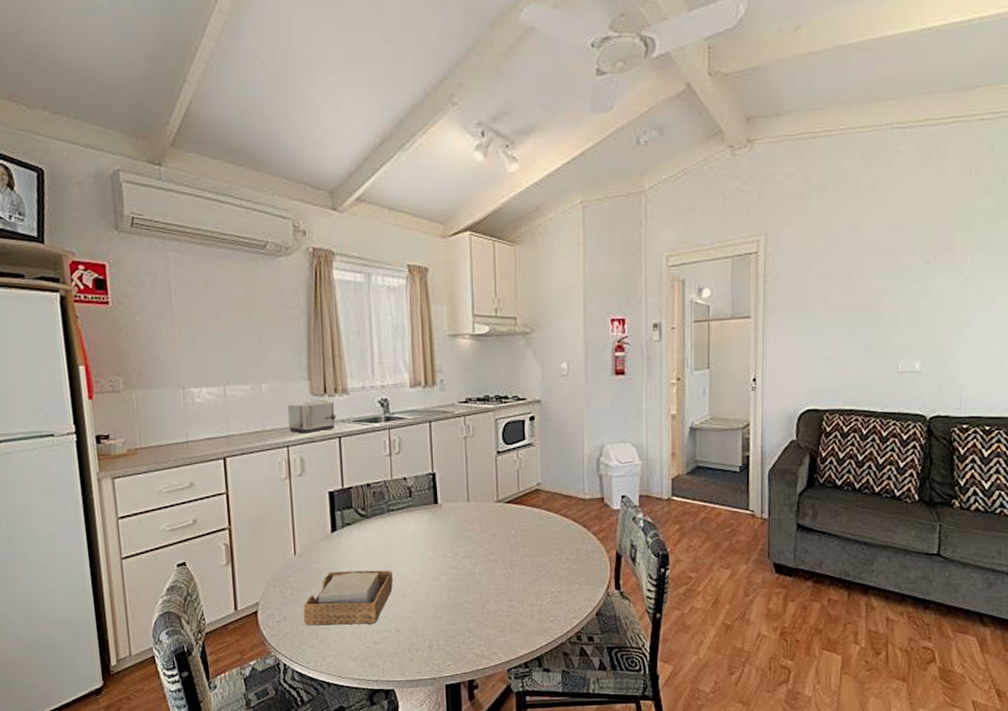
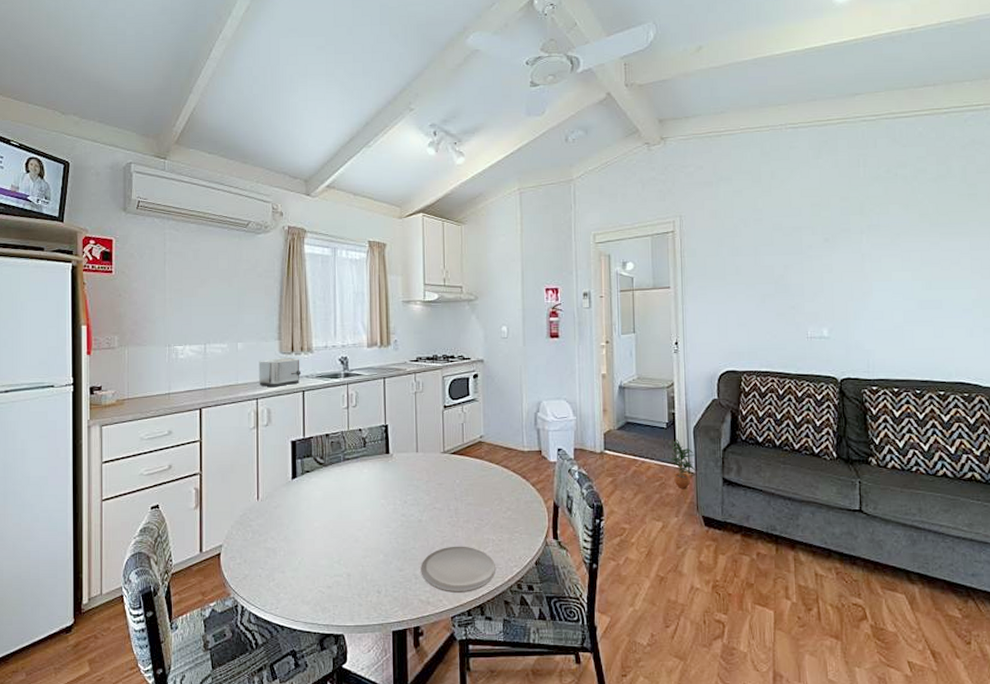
napkin holder: present [303,570,393,626] -> none [262,516,346,569]
plate: none [474,598,554,645] -> present [421,546,495,593]
potted plant: none [739,483,769,536] -> present [667,439,696,489]

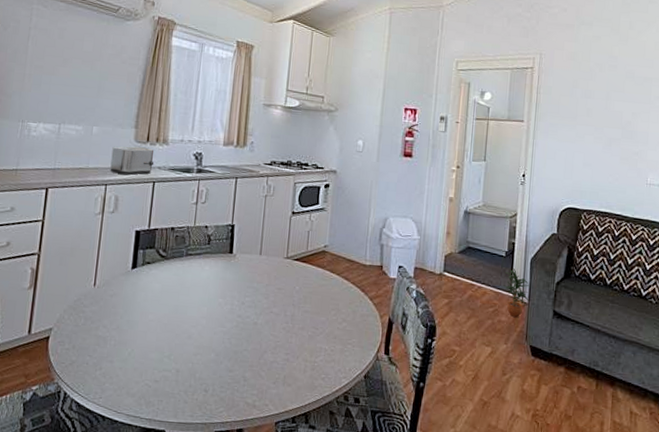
plate: present [421,546,495,593] -> none [250,351,325,399]

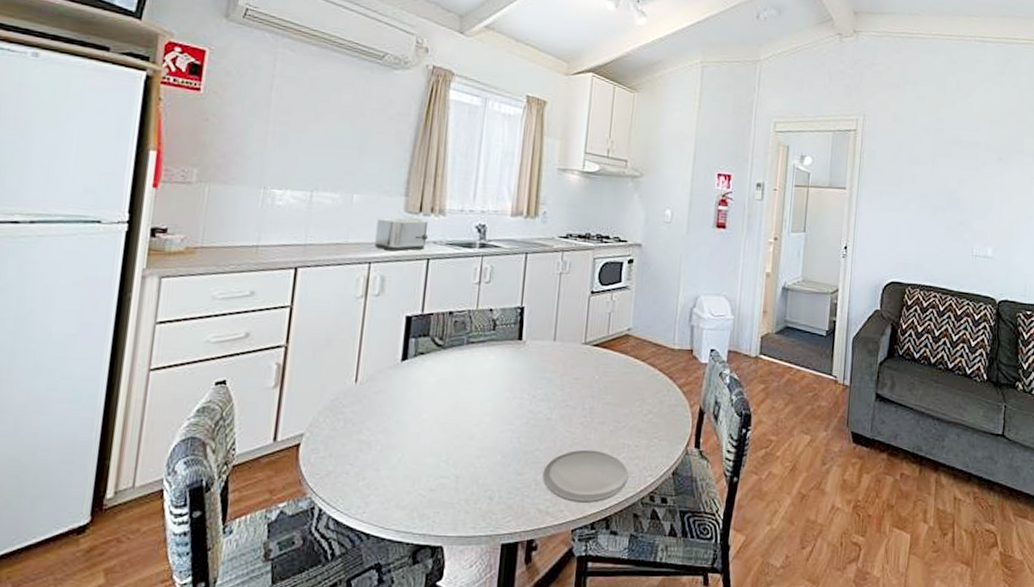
plate: none [250,351,325,399] -> present [542,449,628,503]
potted plant: present [503,268,530,318] -> none [823,349,852,403]

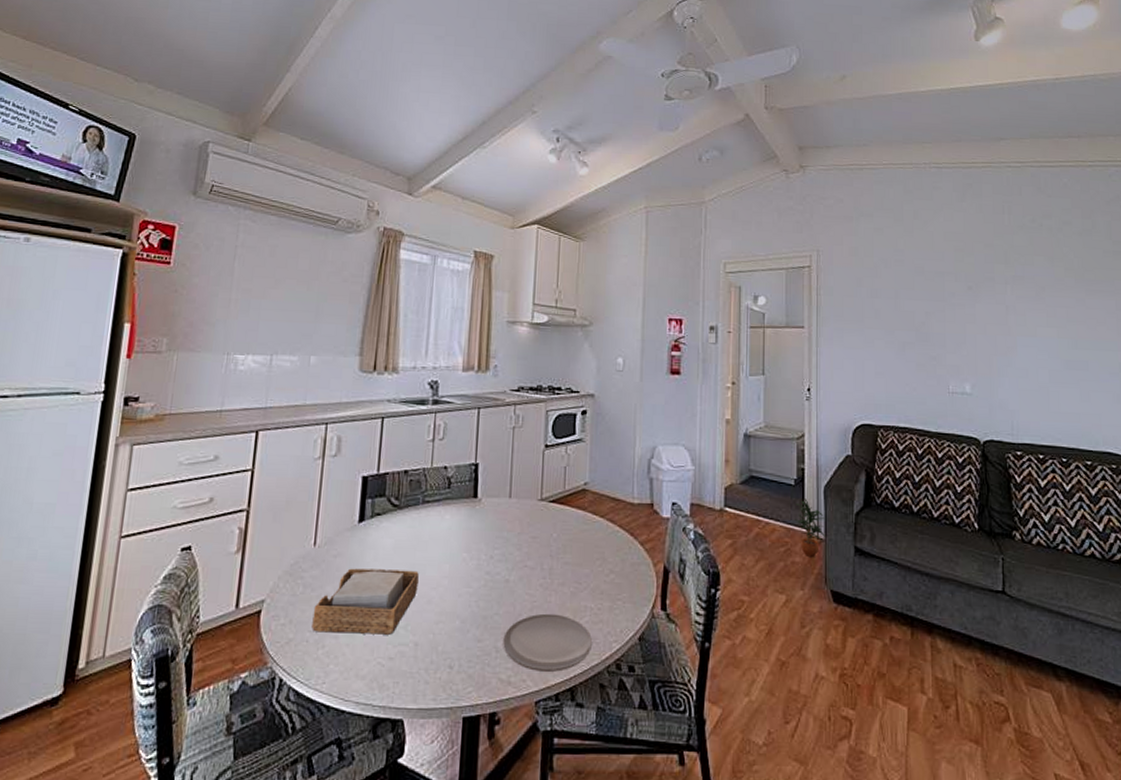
napkin holder: none [352,405,462,468] -> present [312,568,419,635]
toaster: present [374,217,429,252] -> none [331,377,383,411]
potted plant: none [823,349,852,403] -> present [794,499,825,558]

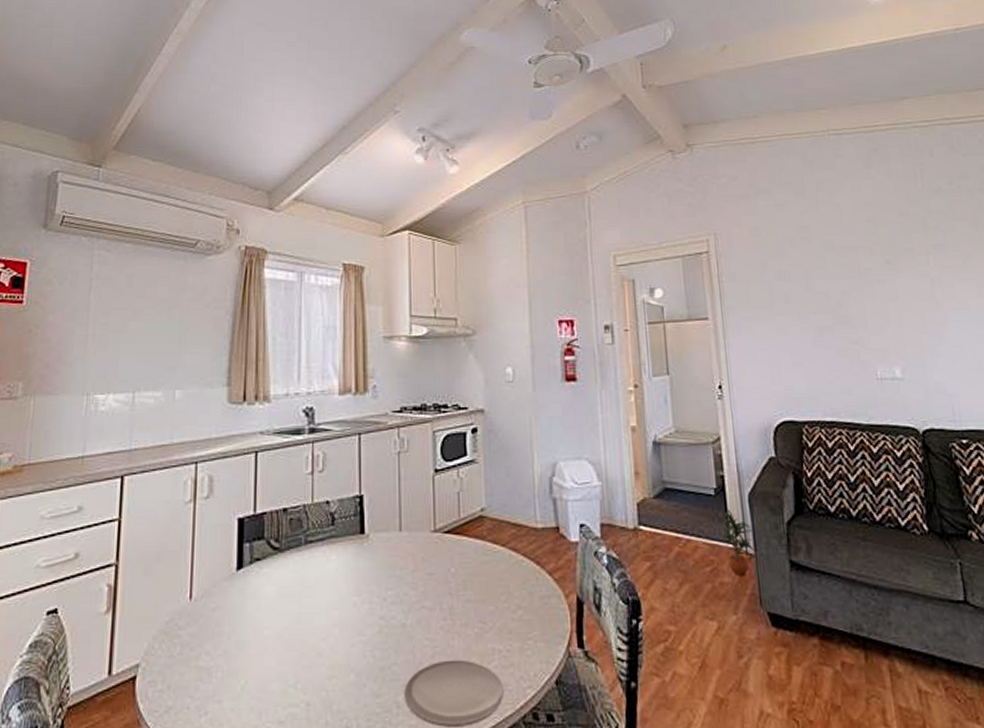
napkin holder: present [312,568,419,635] -> none [192,620,306,697]

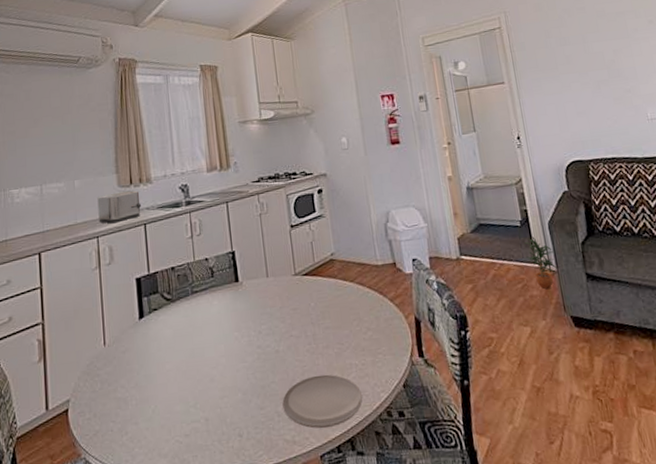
toaster: none [200,409,255,447] -> present [97,190,142,223]

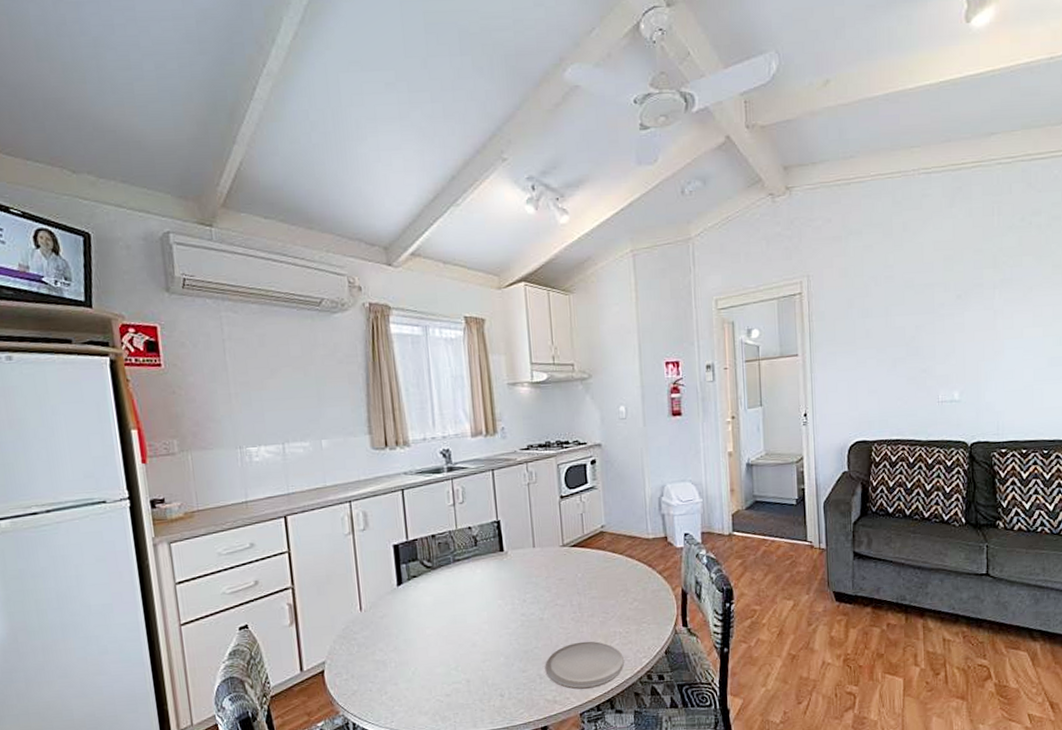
toaster: present [97,190,142,223] -> none [348,453,399,488]
potted plant: present [524,237,557,290] -> none [797,515,826,566]

